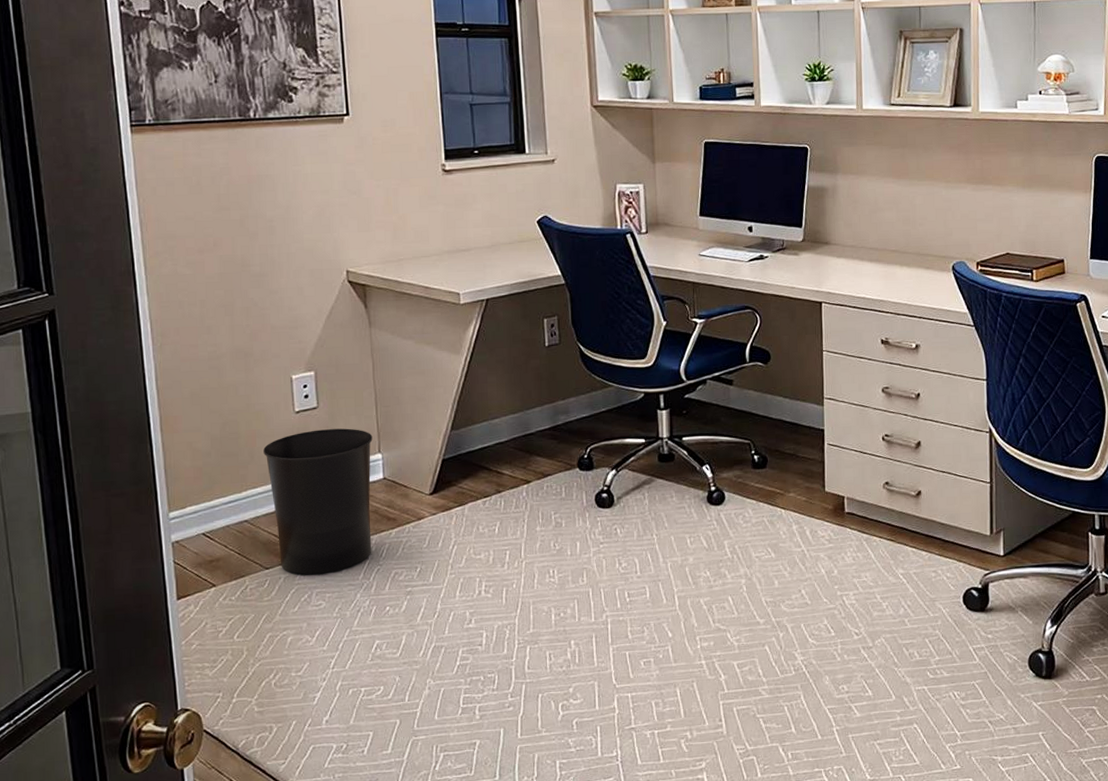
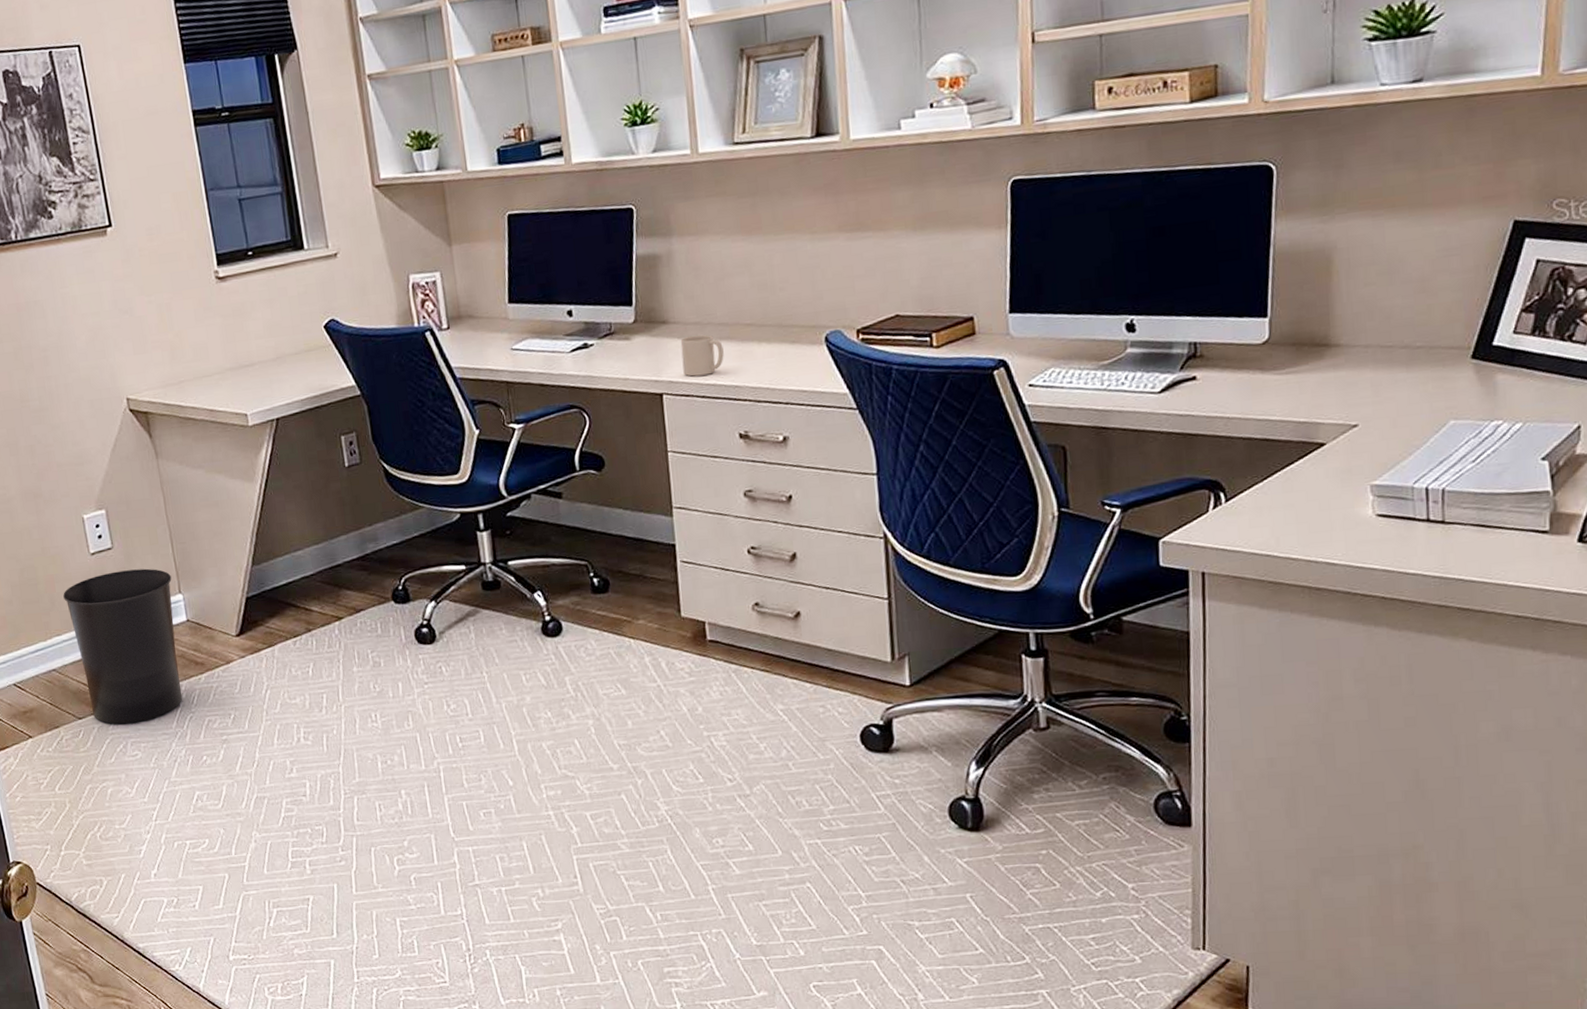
mug: none [839,256,873,290] -> present [680,334,724,377]

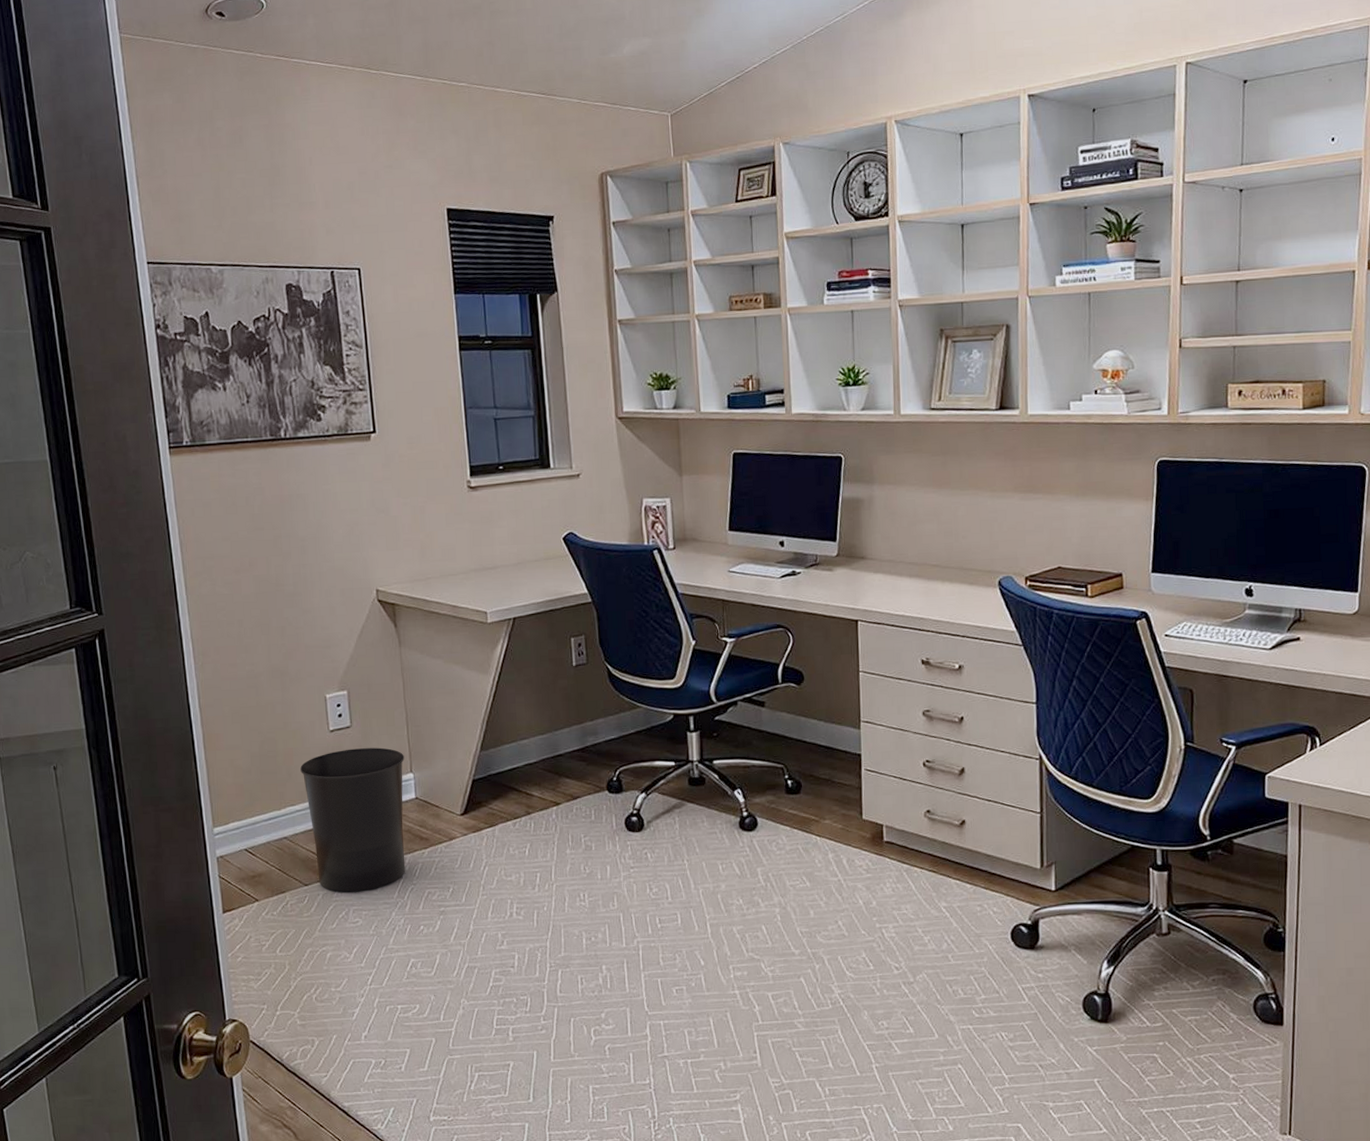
mug: present [680,334,724,377] -> none [876,571,912,607]

